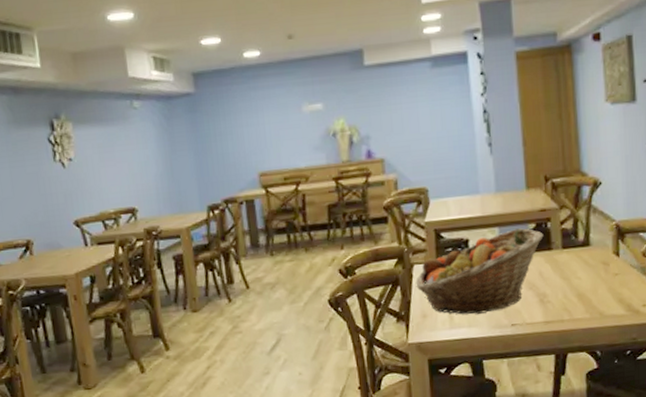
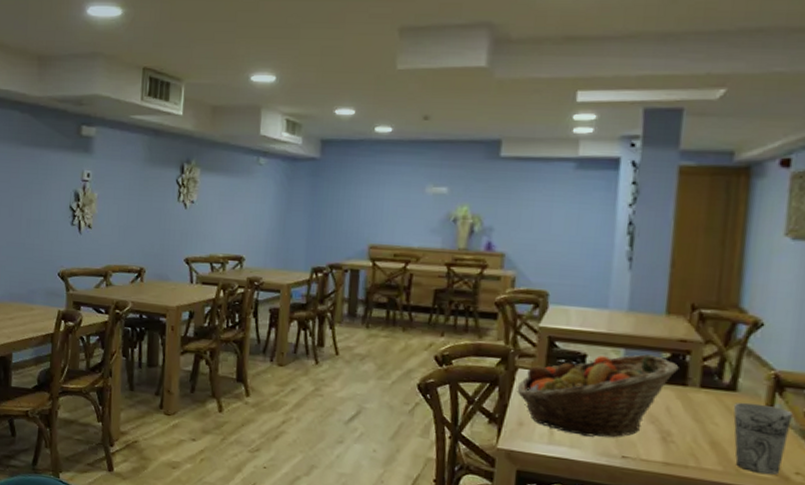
cup: none [589,252,634,313] -> present [733,402,793,475]

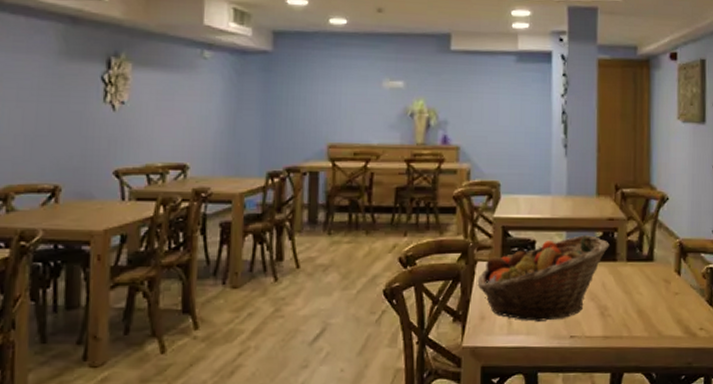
cup: present [733,402,793,475] -> none [652,270,694,334]

